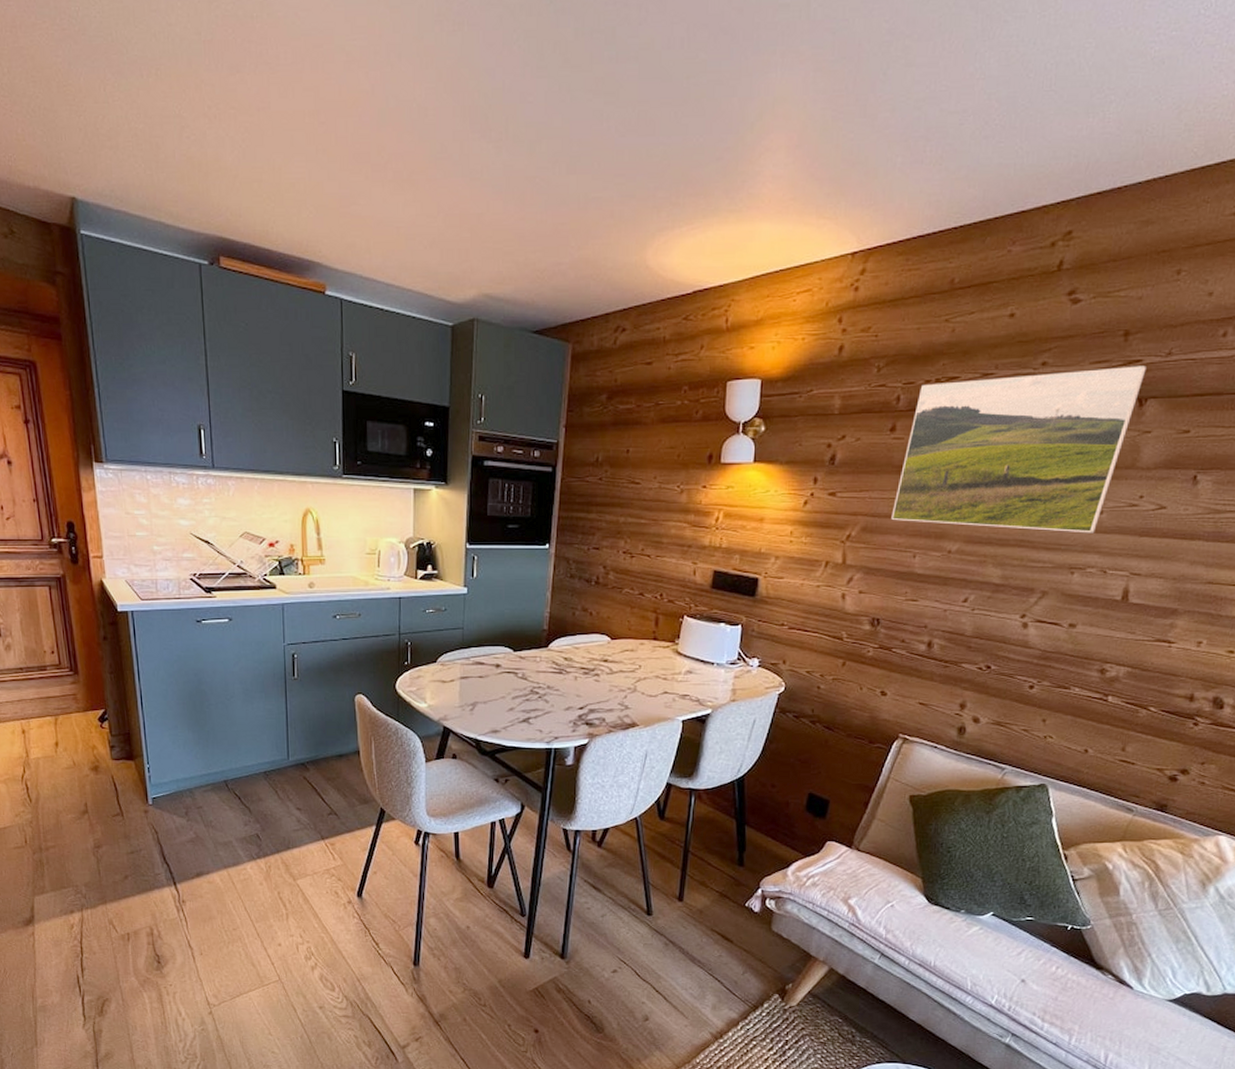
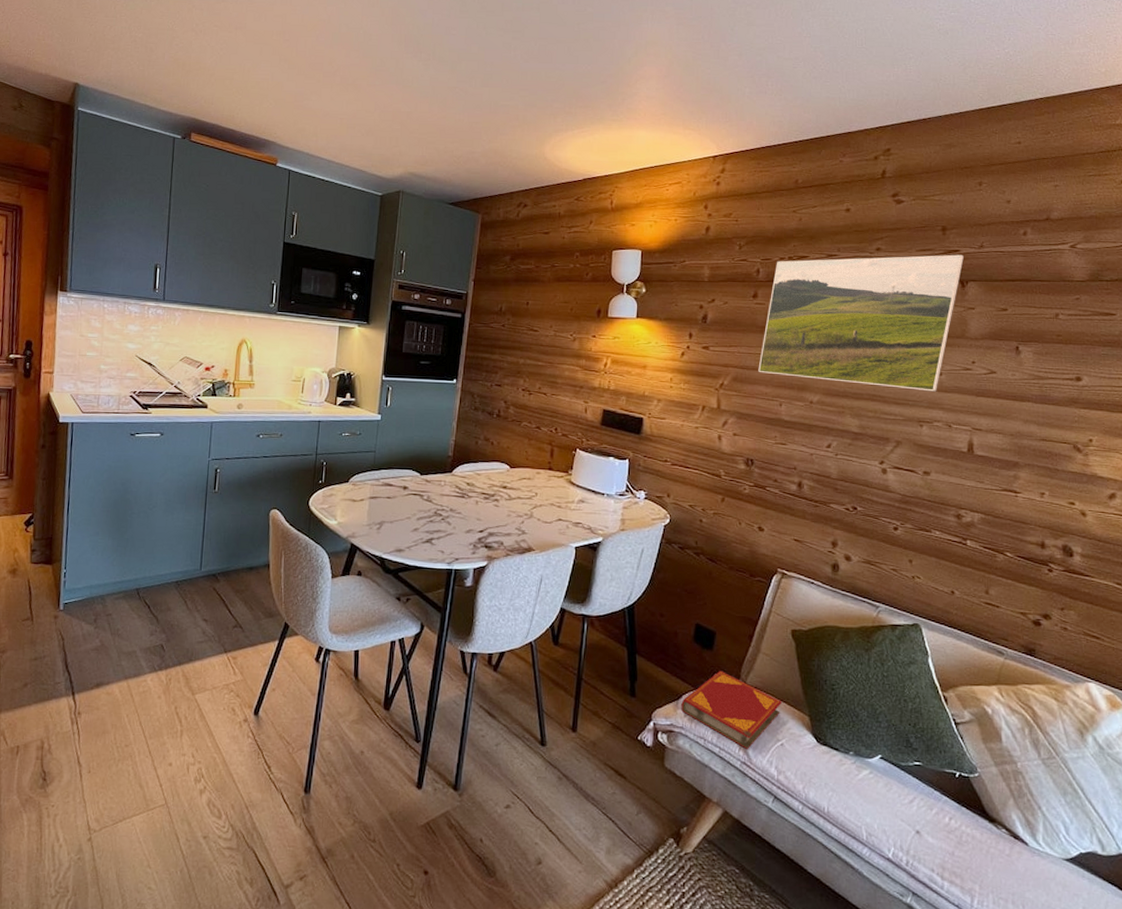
hardback book: none [790,838,894,911] -> present [681,670,782,749]

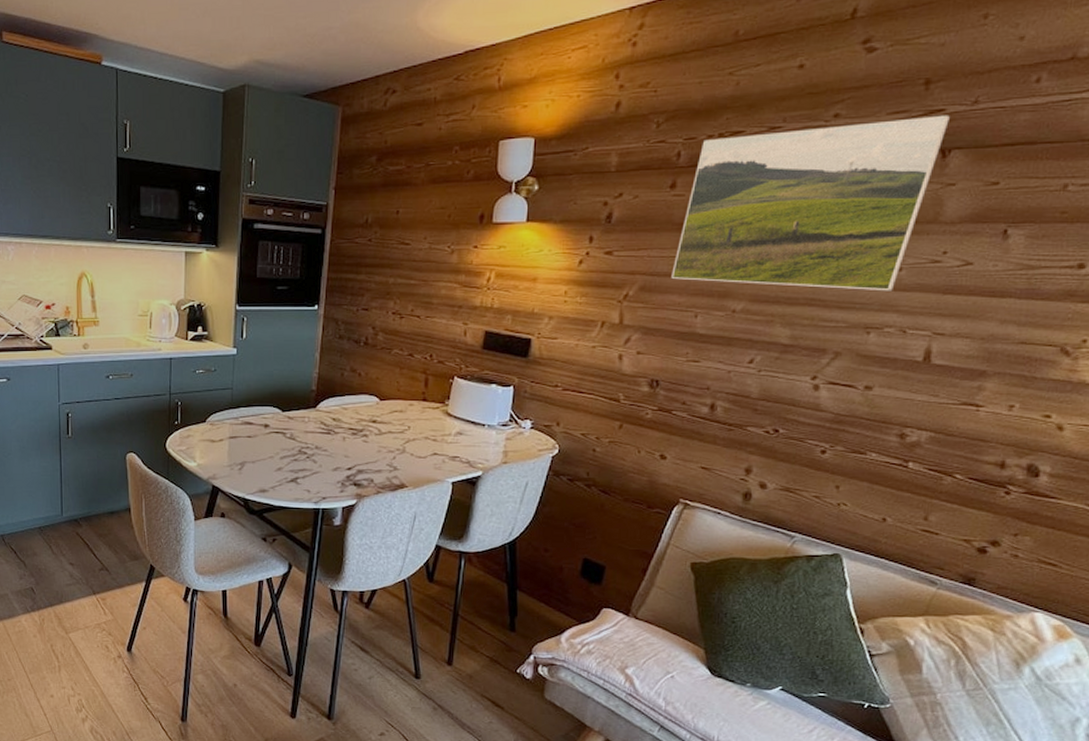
hardback book: present [681,670,782,749] -> none [564,604,675,681]

